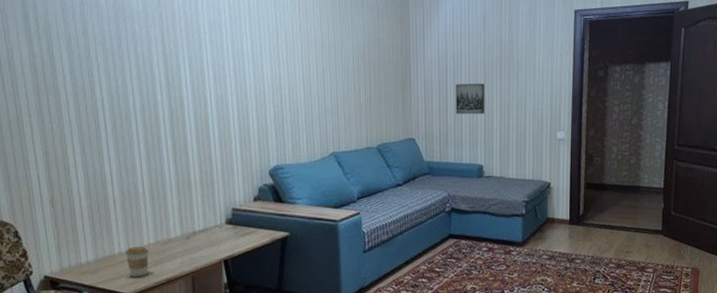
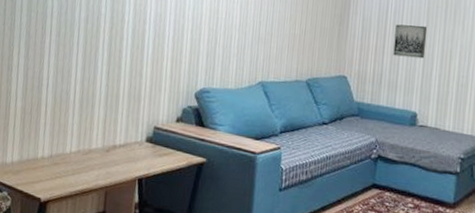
coffee cup: present [126,247,149,277] -> none [47,153,69,184]

